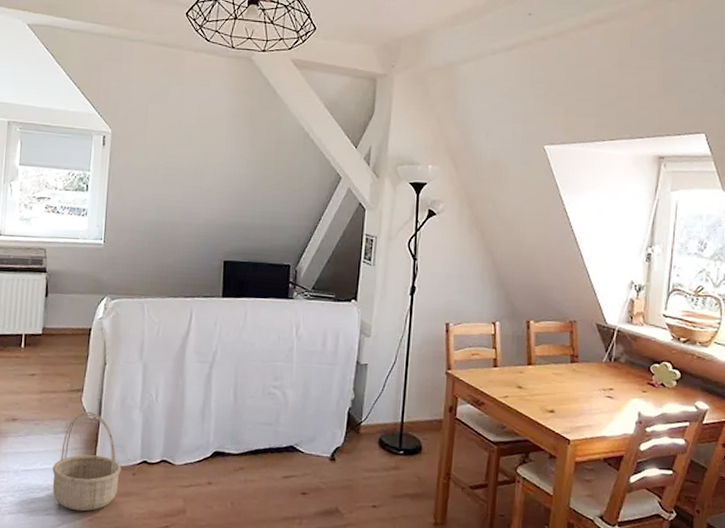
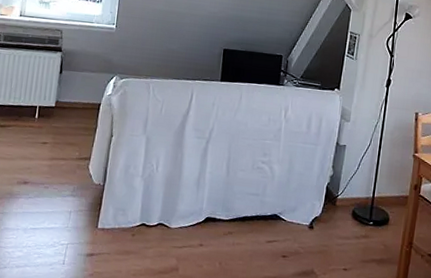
basket: present [52,411,122,512] -> none [58,177,122,267]

